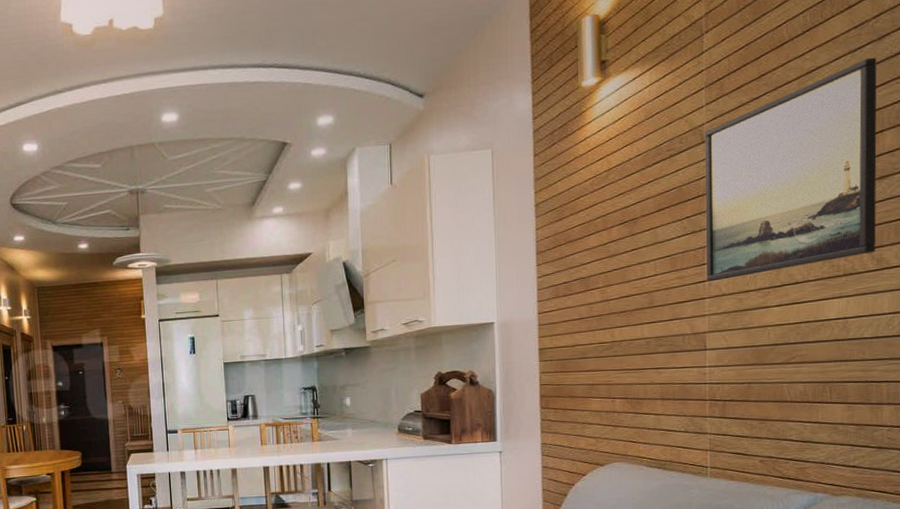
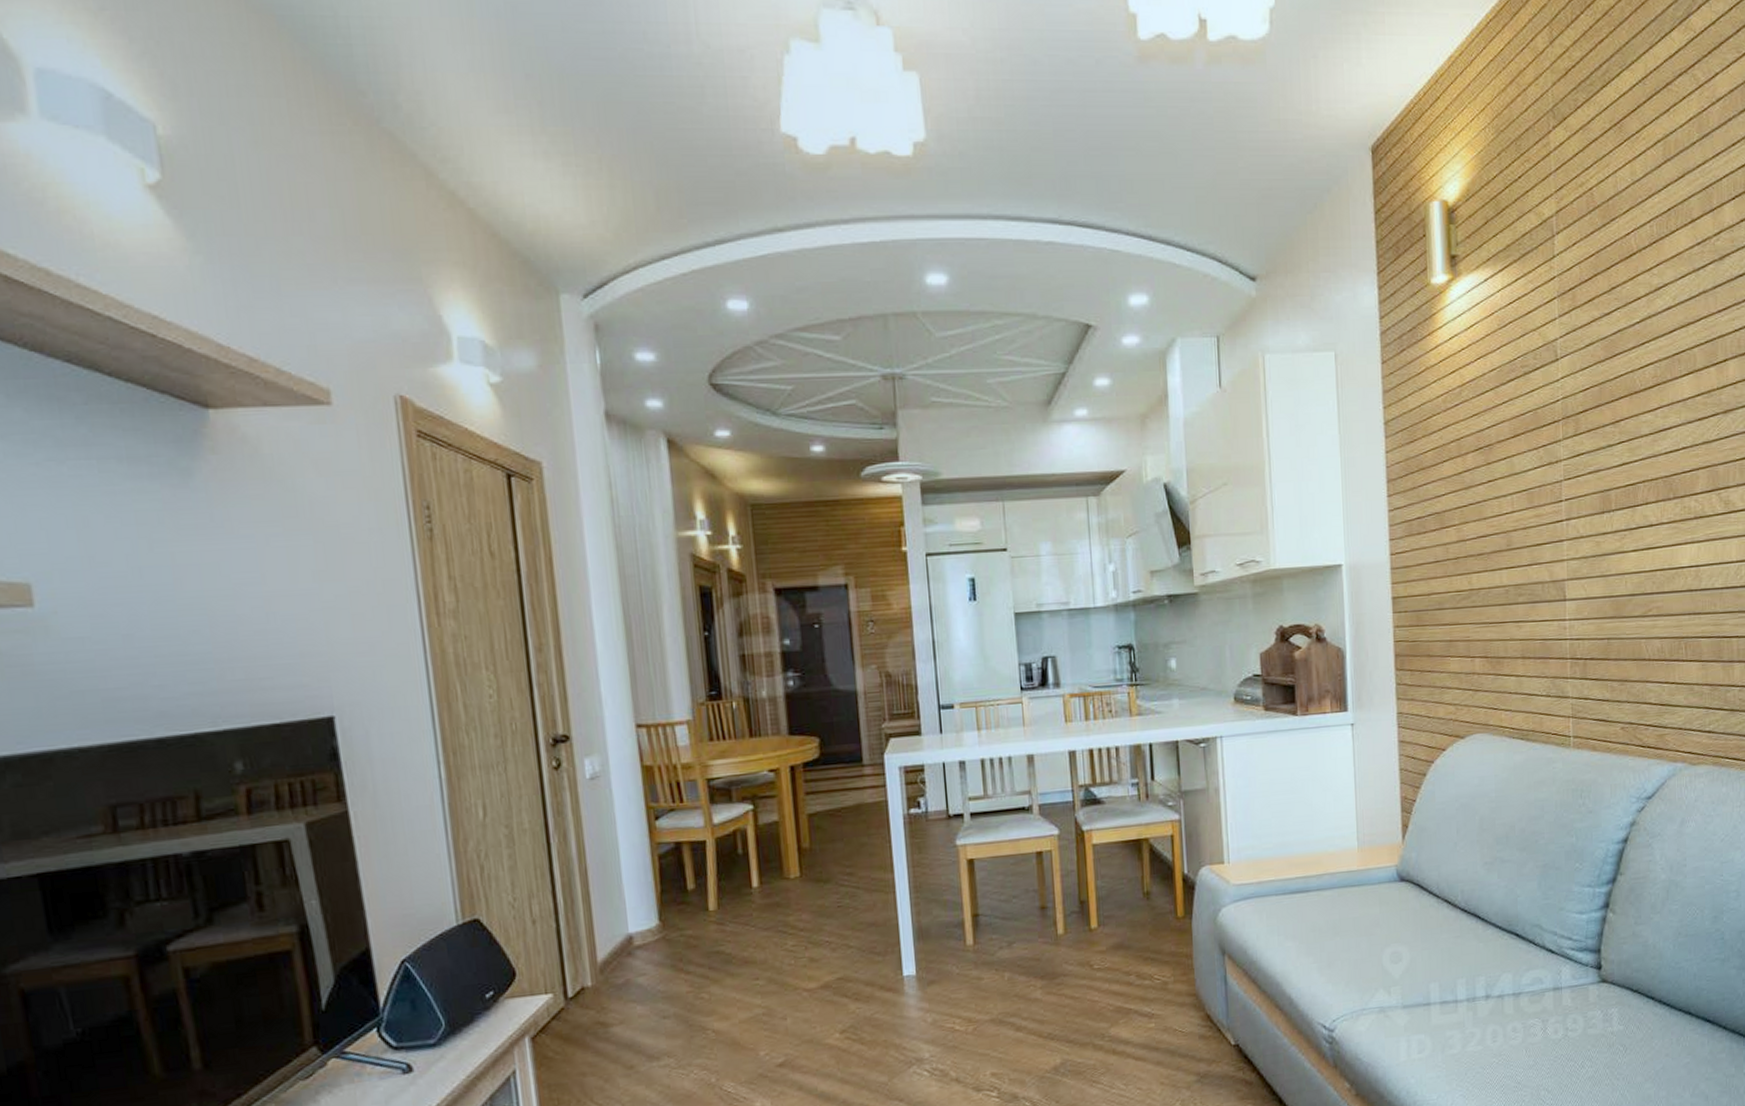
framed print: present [705,57,877,282] -> none [1559,278,1723,522]

